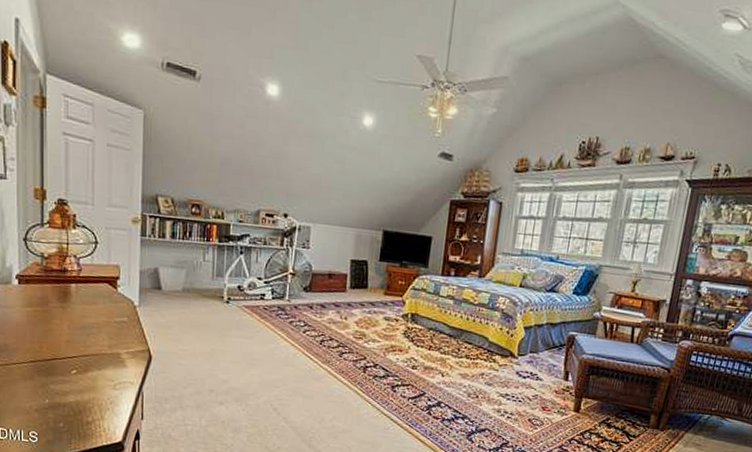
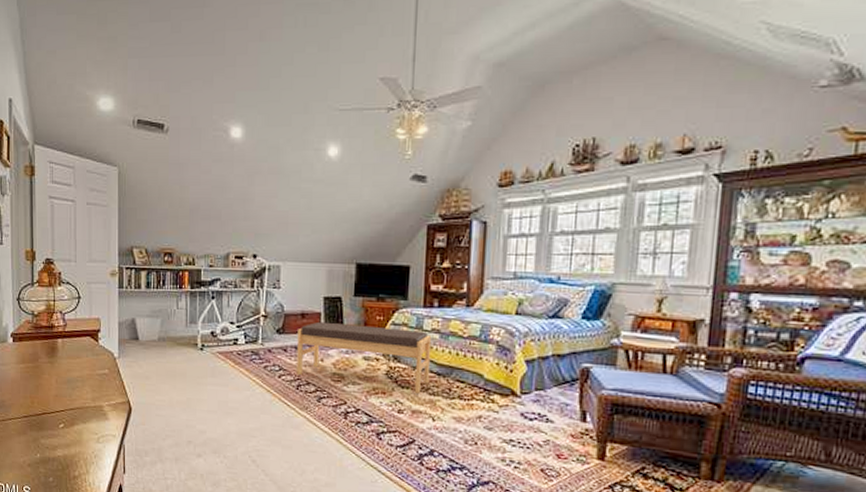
bench: none [321,282,447,352] -> present [296,321,432,393]

